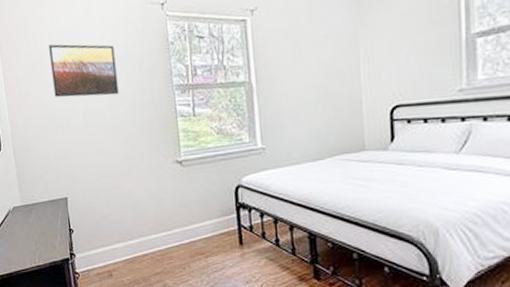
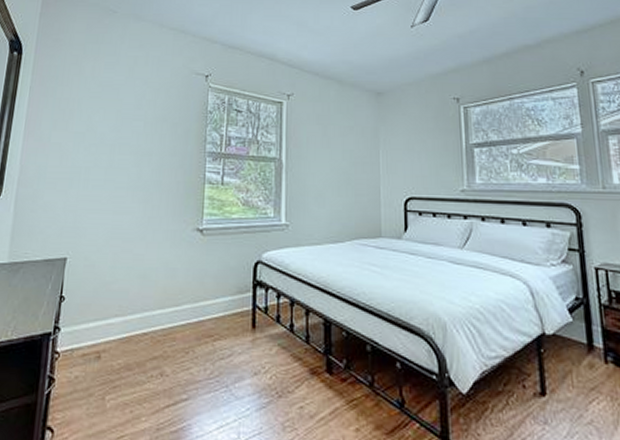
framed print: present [49,44,119,97] -> none [78,95,152,153]

